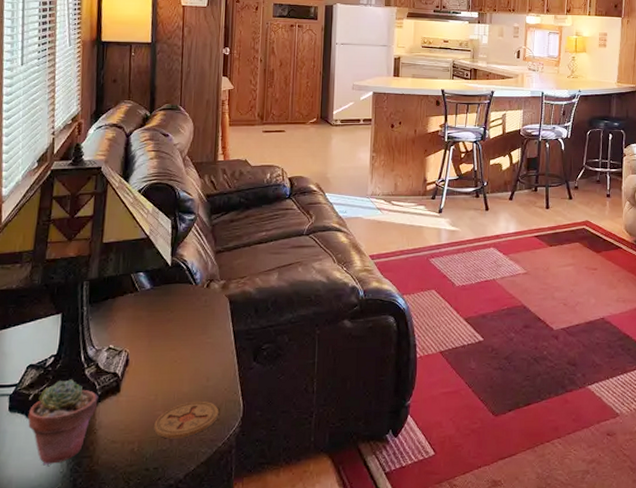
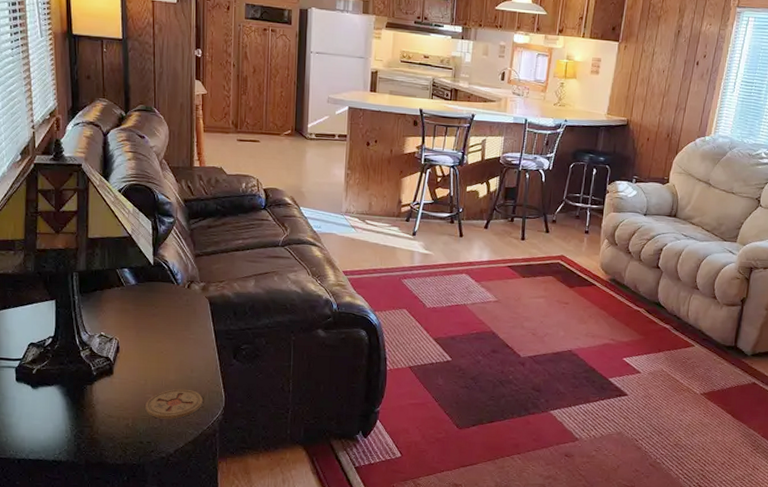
potted succulent: present [27,379,98,466] -> none [33,359,94,430]

